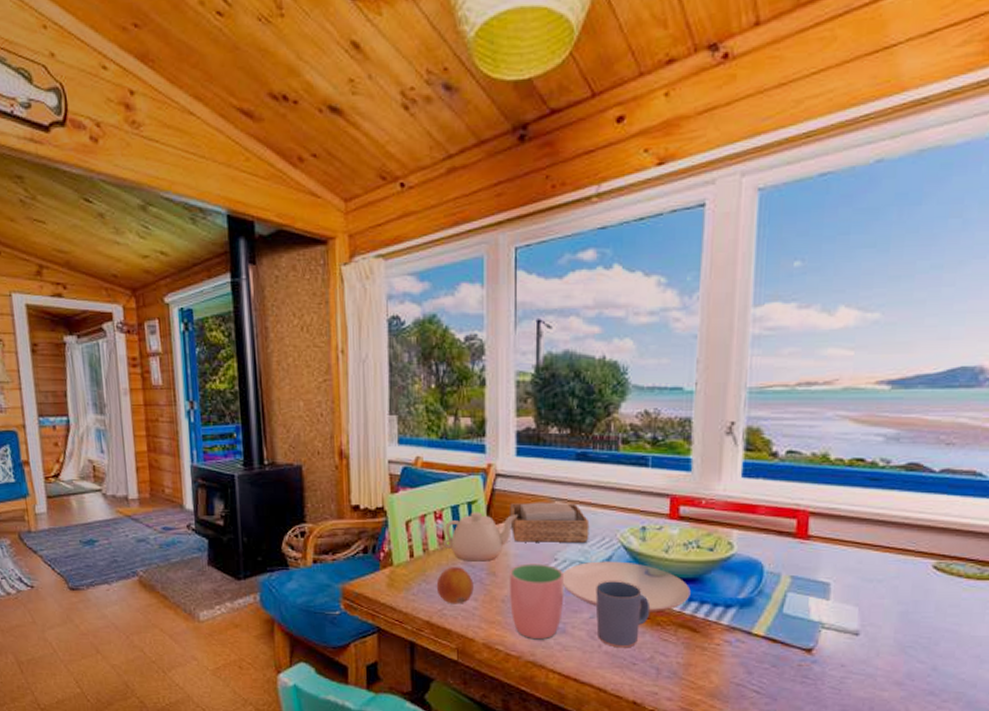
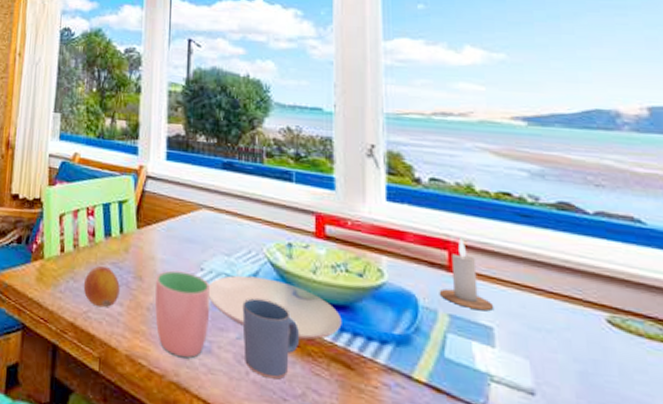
teapot: present [443,512,518,562] -> none [92,211,166,264]
napkin holder: present [509,502,590,542] -> none [157,206,236,254]
candle: none [784,506,834,570] -> present [439,238,494,311]

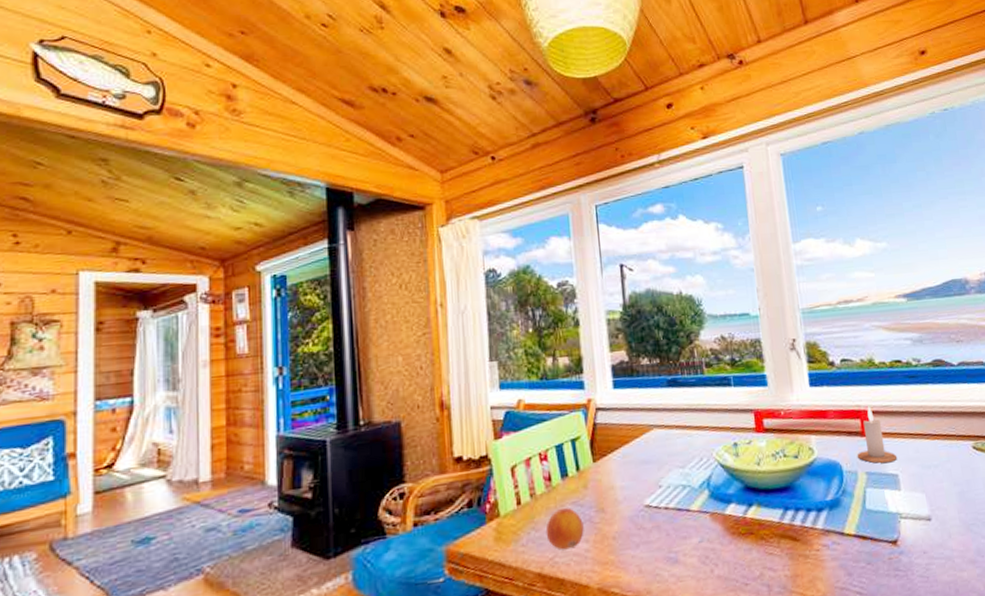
cup: present [154,270,211,358] -> none [617,492,673,575]
plate: present [209,275,342,341] -> none [669,479,786,529]
mug: present [242,298,300,379] -> none [700,499,753,570]

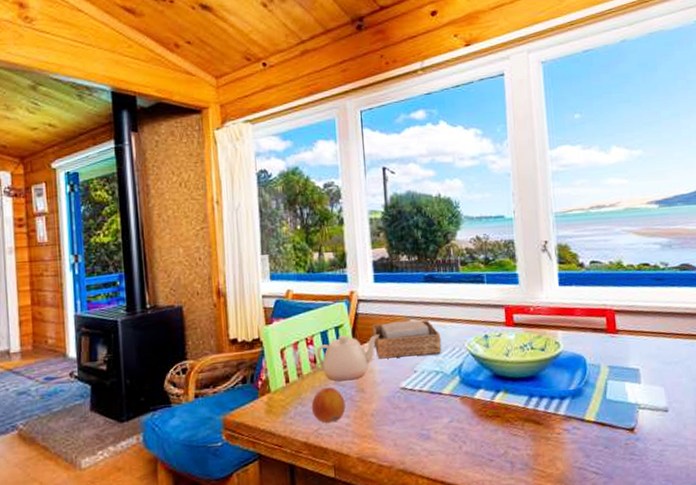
teapot: none [549,446,620,501] -> present [315,334,379,381]
napkin holder: none [611,428,689,474] -> present [371,320,442,359]
candle: present [857,406,898,463] -> none [601,305,640,358]

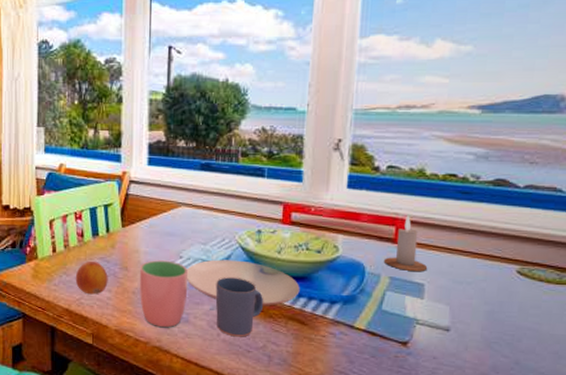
teapot: present [315,334,379,381] -> none [82,213,148,258]
napkin holder: present [371,320,442,359] -> none [140,206,212,243]
cup: none [375,376,426,448] -> present [139,260,189,327]
plate: none [423,367,531,412] -> present [187,259,300,307]
mug: none [452,385,500,447] -> present [215,277,264,337]
candle: none [601,305,640,358] -> present [383,215,428,272]

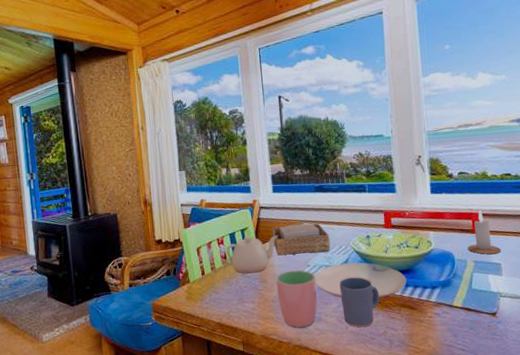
fruit: present [75,260,108,295] -> none [223,278,251,308]
teapot: none [82,213,148,258] -> present [225,235,278,274]
napkin holder: none [140,206,212,243] -> present [271,223,331,256]

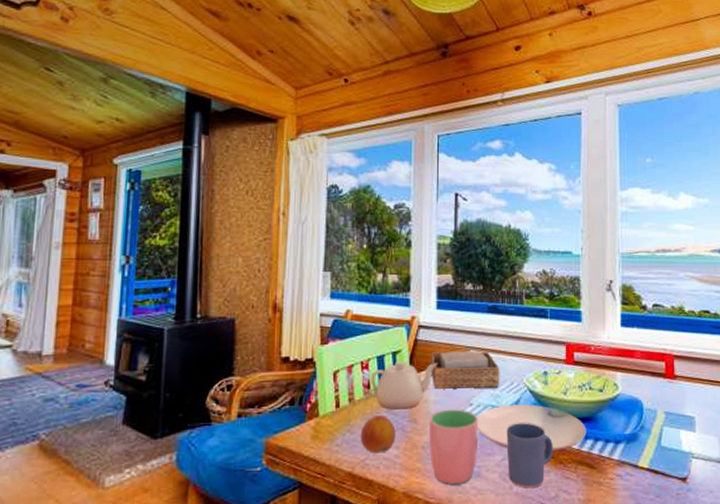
fruit: none [223,278,251,308] -> present [360,414,396,454]
candle: present [467,210,501,255] -> none [658,351,696,405]

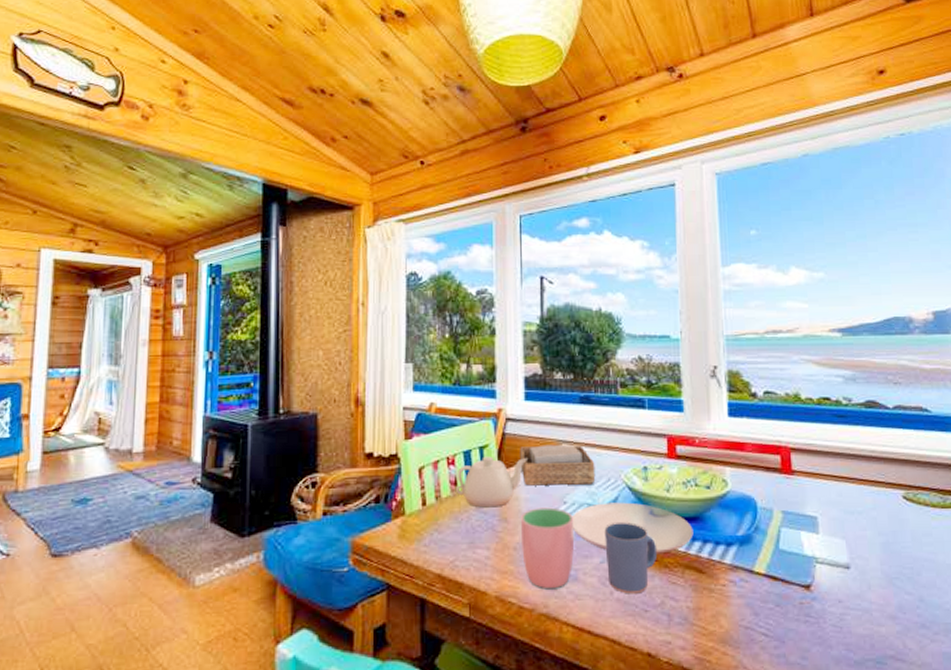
fruit: present [360,414,396,454] -> none [448,513,486,555]

